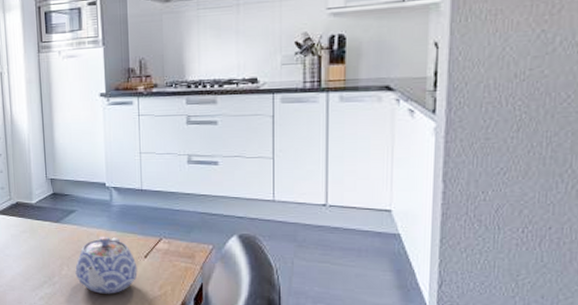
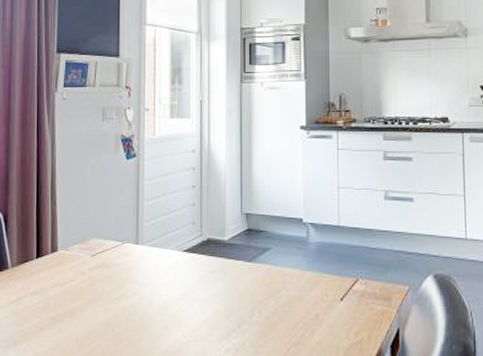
teapot: present [75,236,138,294] -> none [267,276,333,343]

